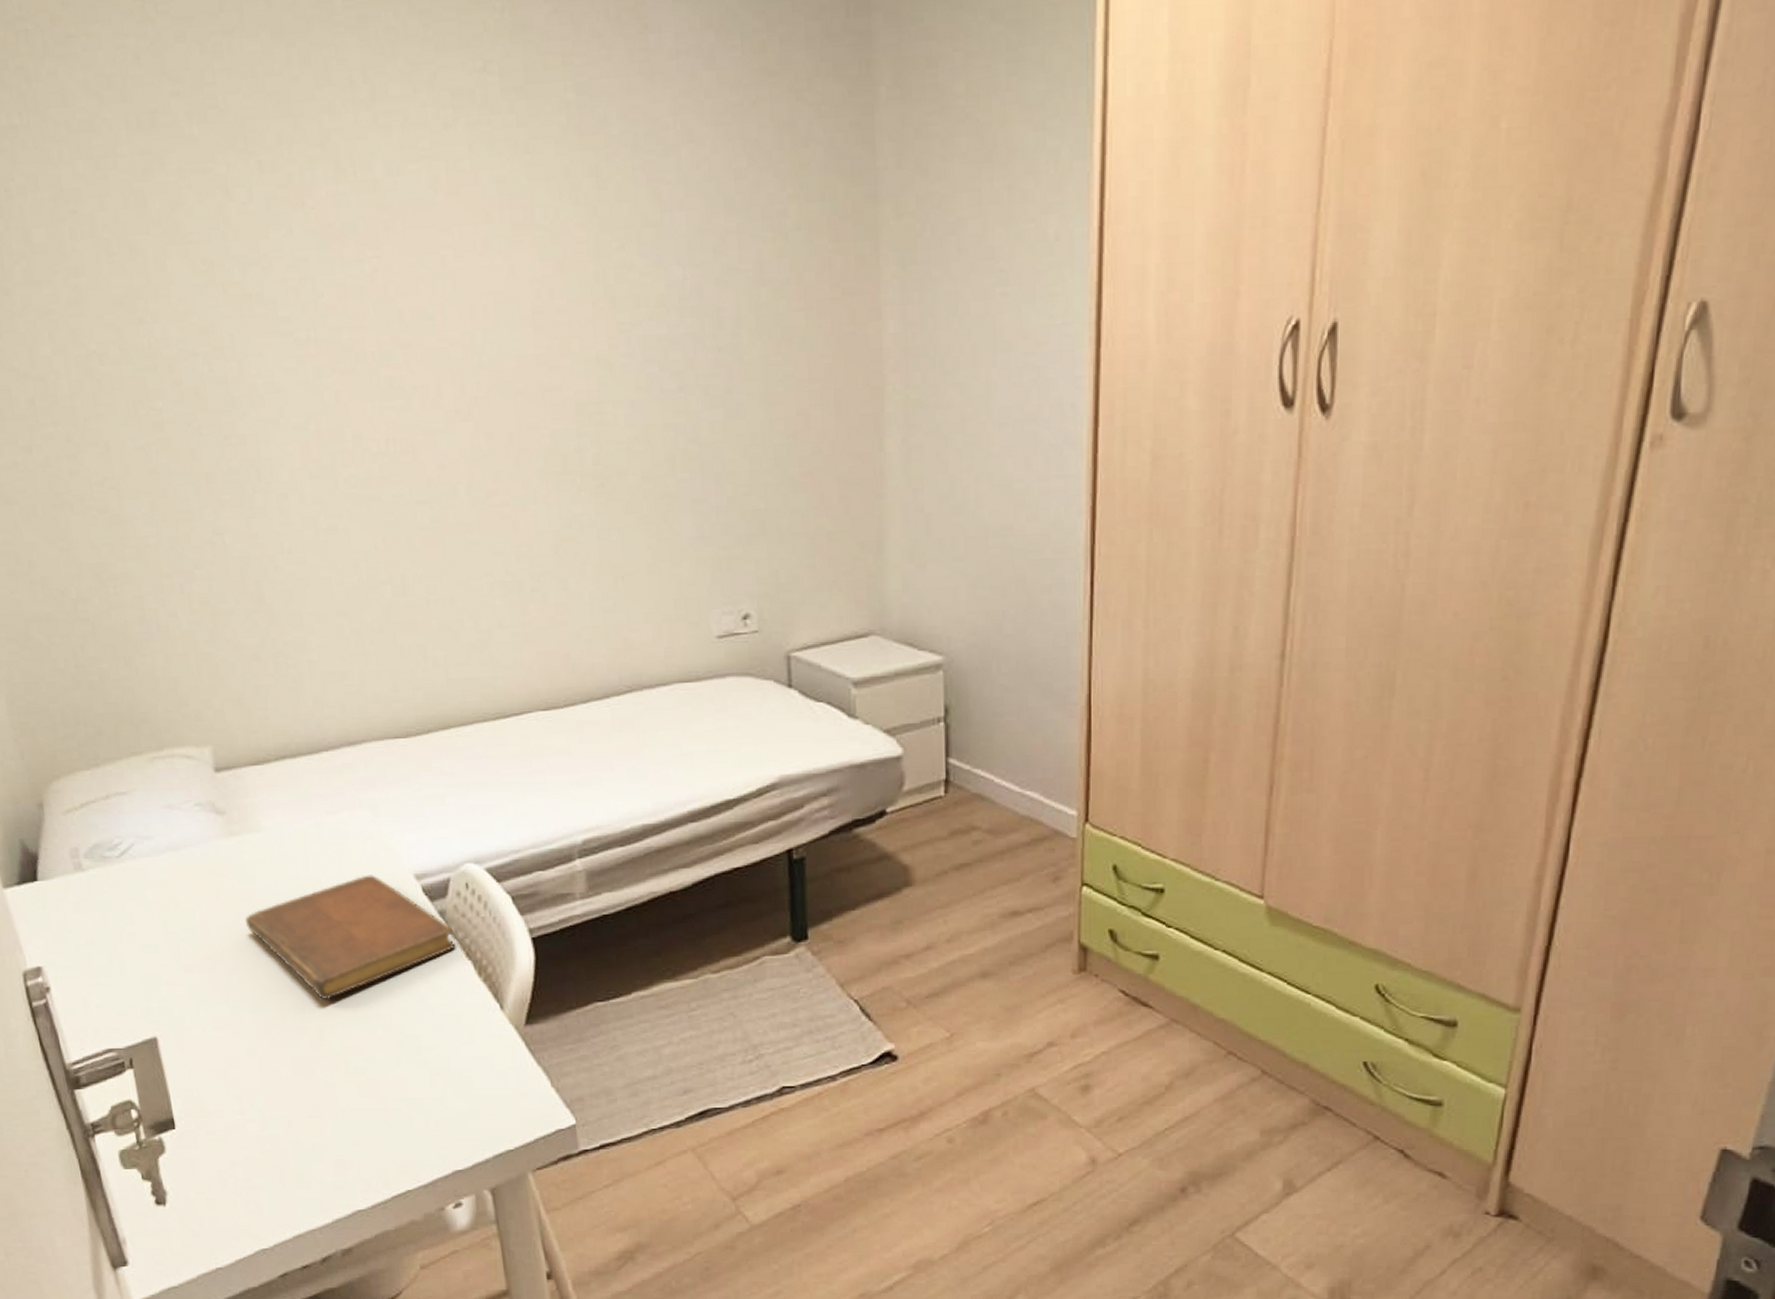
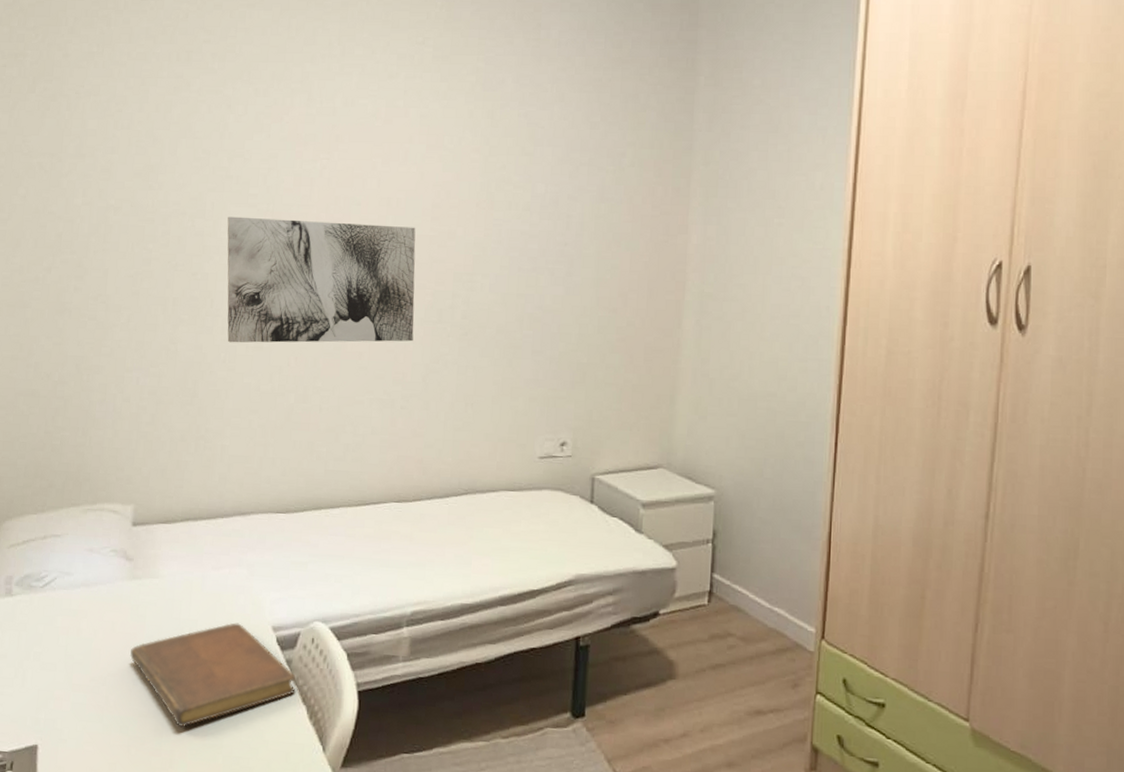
wall art: none [256,344,534,527] -> present [227,216,416,343]

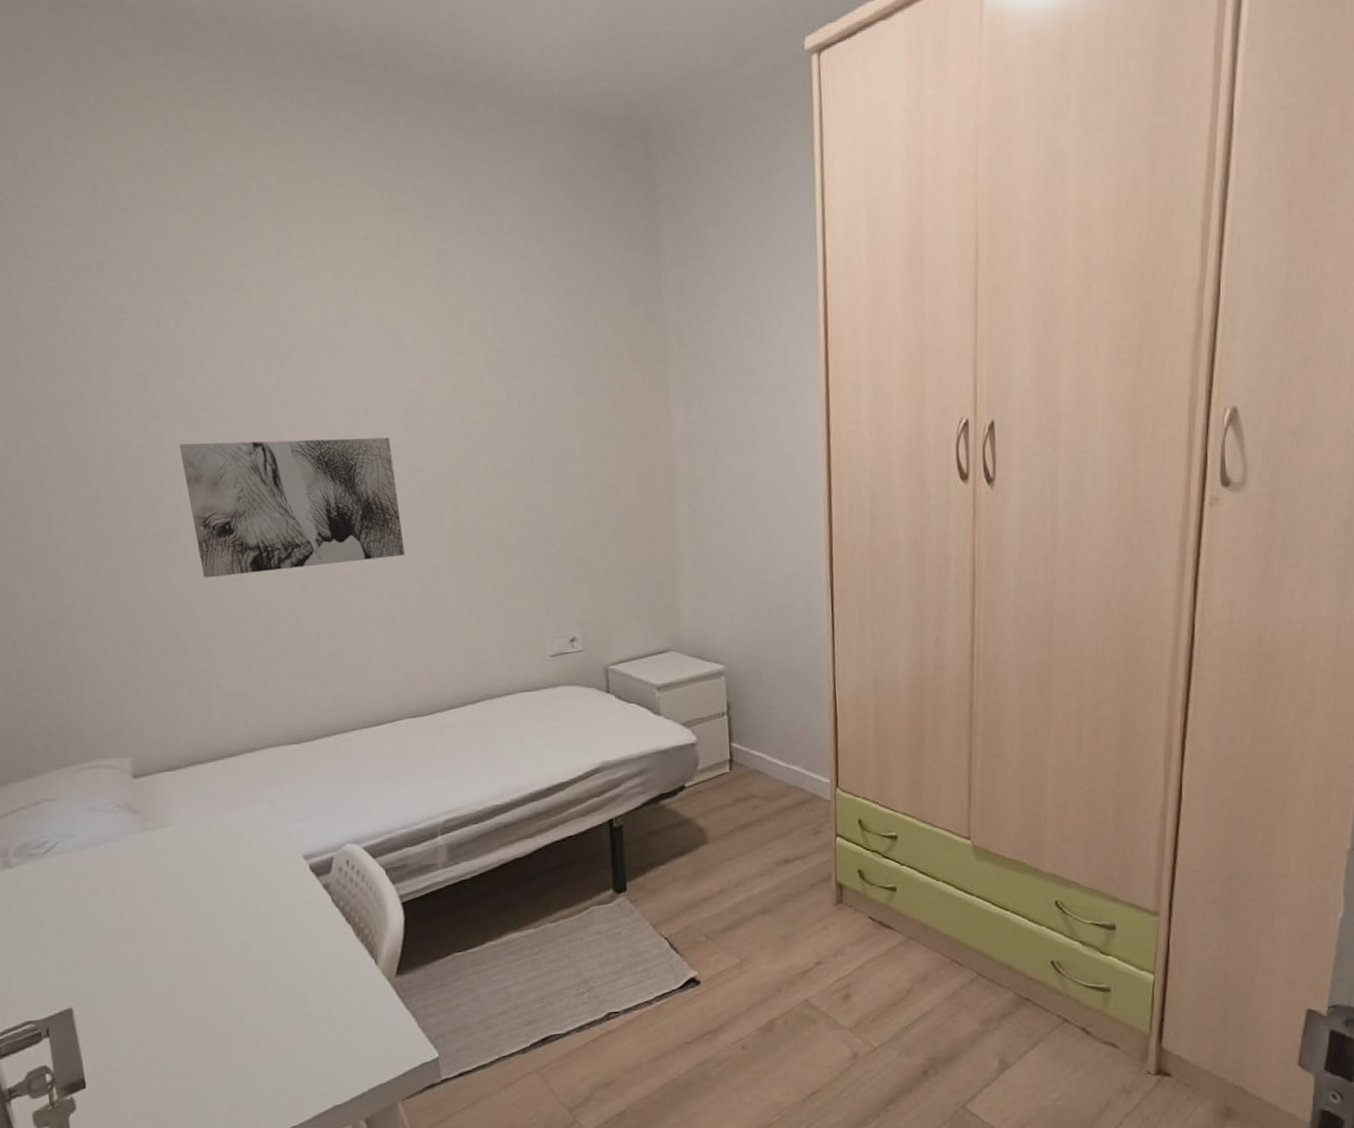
notebook: present [130,623,296,728] -> none [156,857,338,966]

